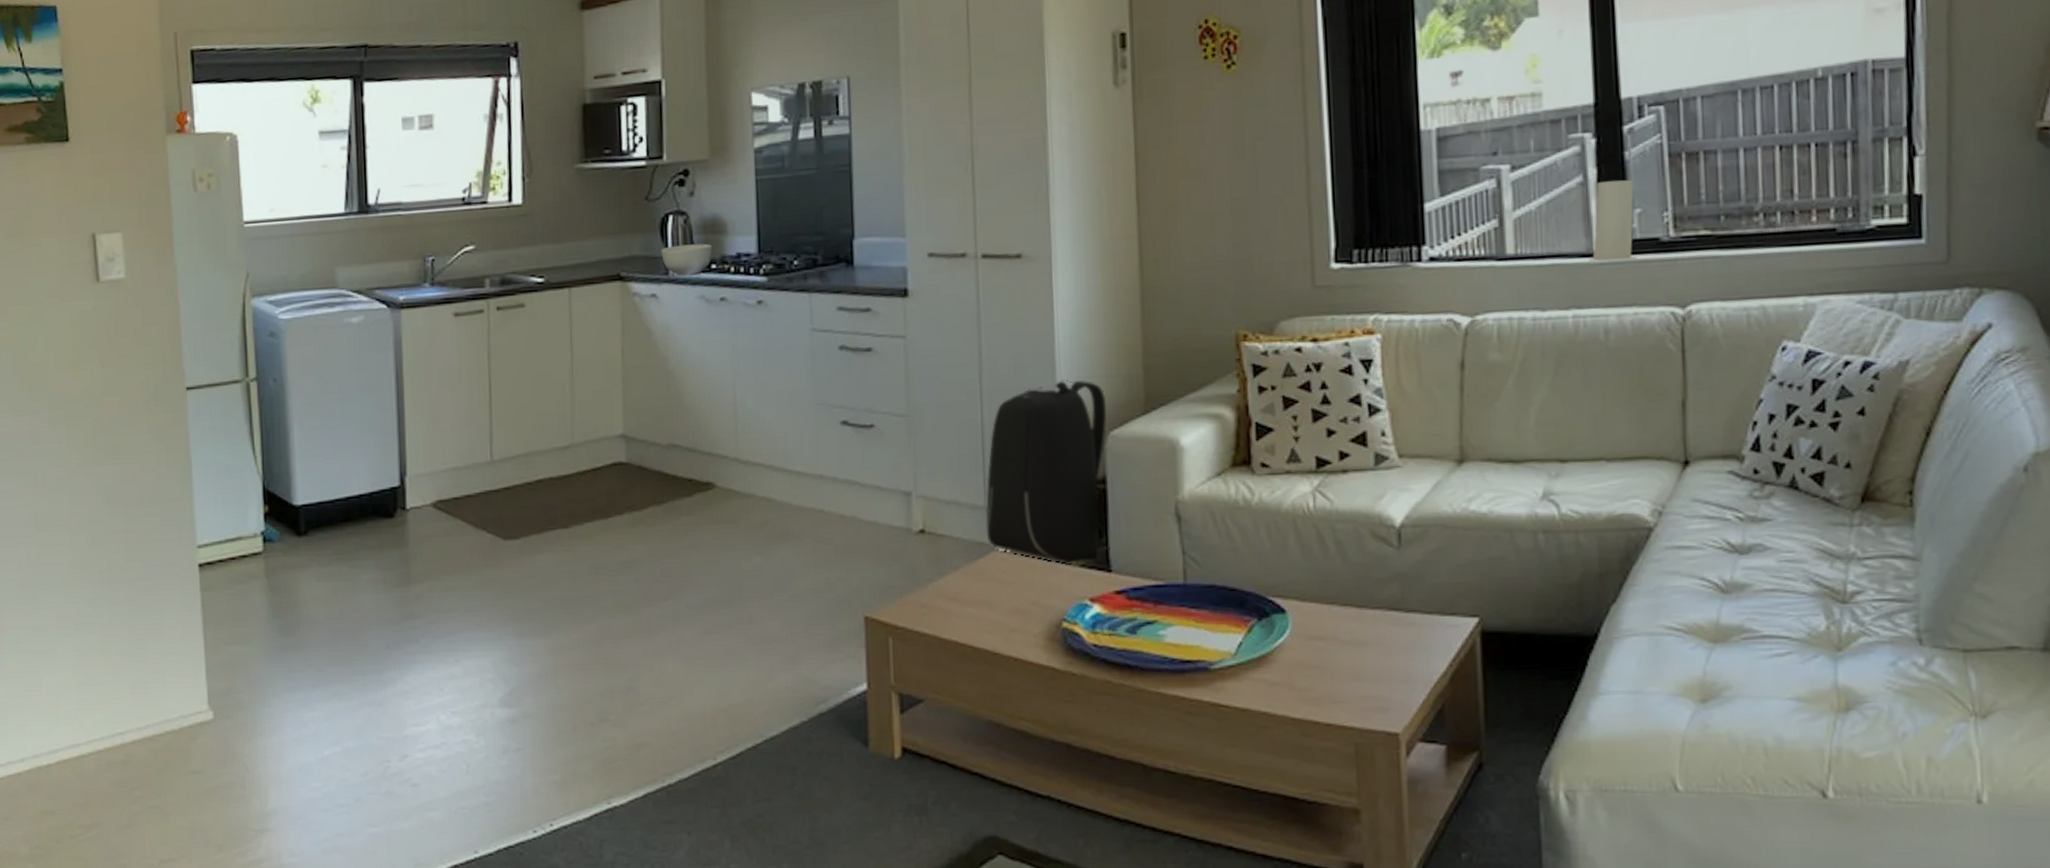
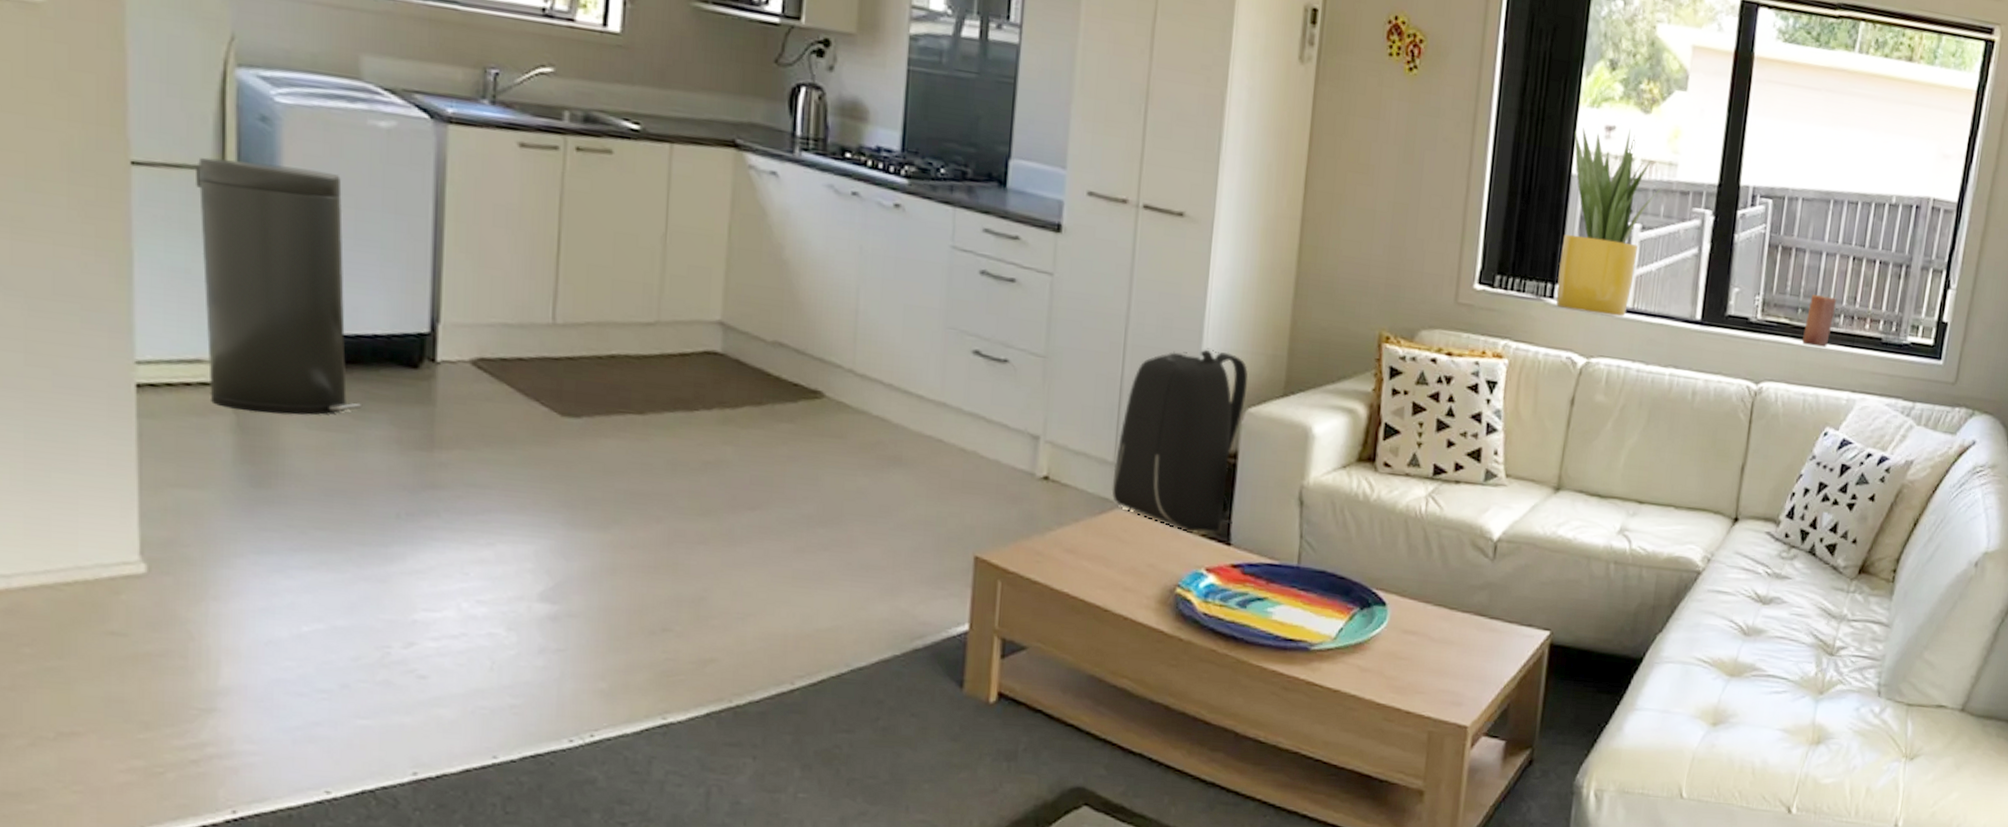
pedal bin: none [228,367,356,573] -> present [194,157,363,414]
bowl: present [660,243,712,276] -> none [786,121,849,160]
planter: none [1416,69,1526,270] -> present [1556,128,1661,317]
candle: present [1589,180,1637,262] -> none [1691,257,1738,333]
candle: none [1732,195,1768,255] -> present [1802,294,1837,349]

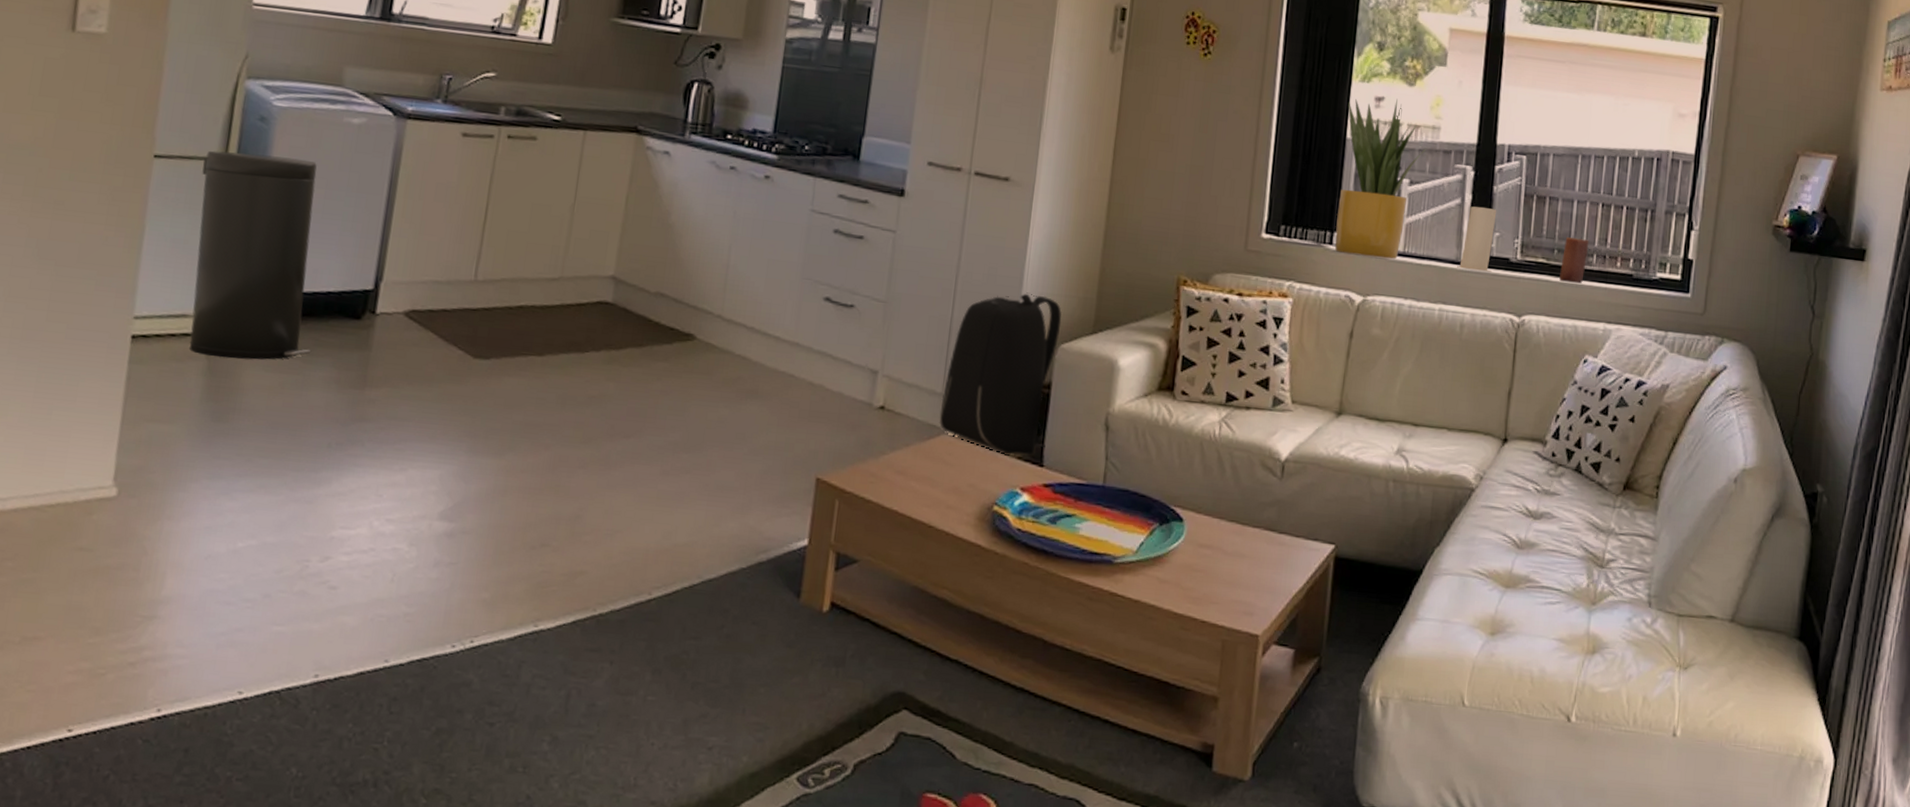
candle: none [1691,257,1738,333] -> present [1457,206,1497,272]

